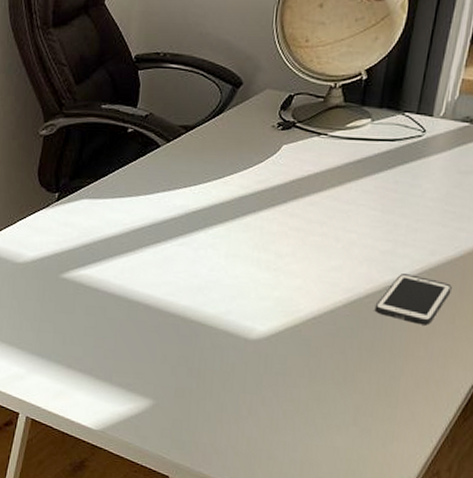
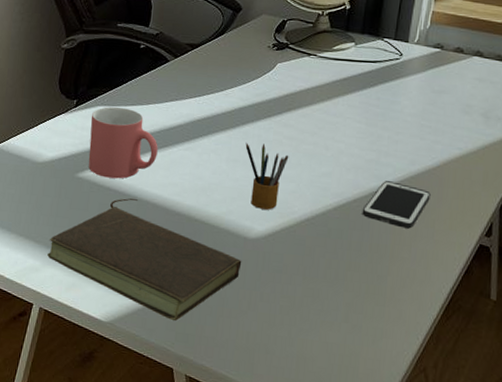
book: none [32,299,242,427] -> present [47,198,242,321]
mug: none [73,199,150,279] -> present [88,107,158,179]
pencil box: none [246,235,295,309] -> present [245,142,289,210]

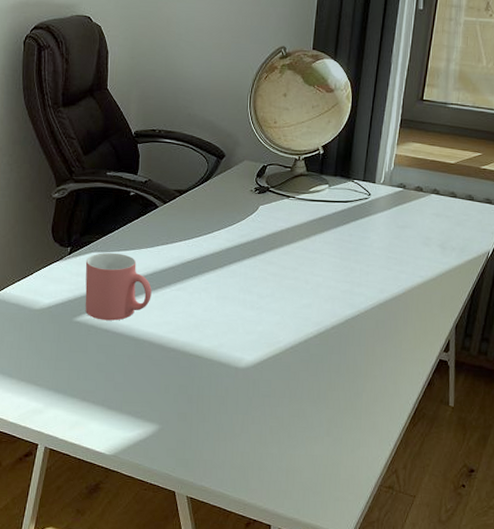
book: present [47,198,242,321] -> none [50,338,234,448]
pencil box: present [245,142,289,210] -> none [233,280,273,341]
cell phone: present [362,181,431,229] -> none [339,309,398,350]

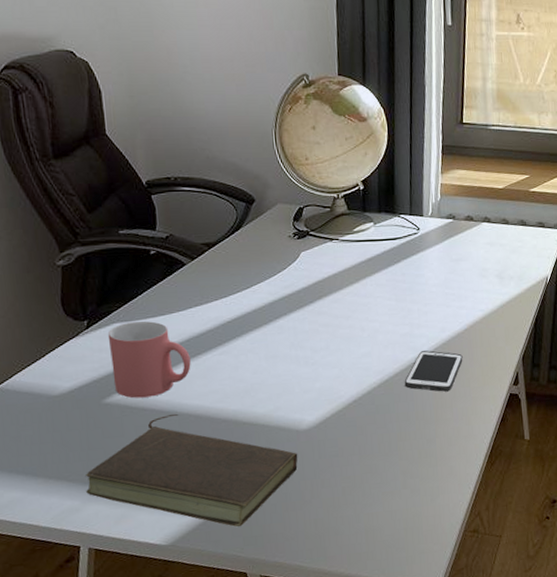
book: none [50,338,234,448] -> present [86,413,298,527]
cell phone: none [339,309,398,350] -> present [404,350,463,392]

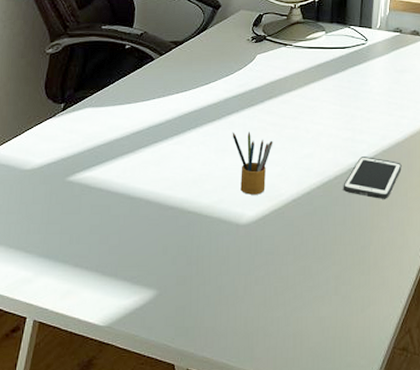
book: present [86,413,298,527] -> none [40,196,236,315]
mug: present [107,321,191,399] -> none [78,107,148,179]
pencil box: none [282,335,328,400] -> present [232,131,273,195]

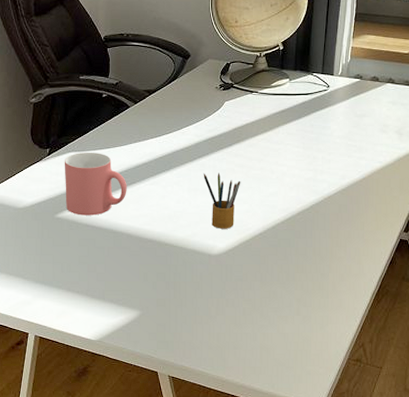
mug: none [78,107,148,179] -> present [64,152,127,216]
cell phone: present [343,157,402,199] -> none [305,195,359,232]

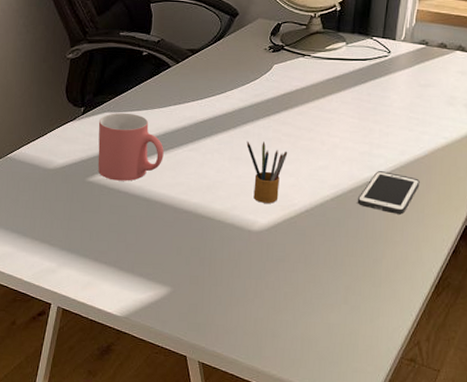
cell phone: none [305,195,359,232] -> present [357,171,420,215]

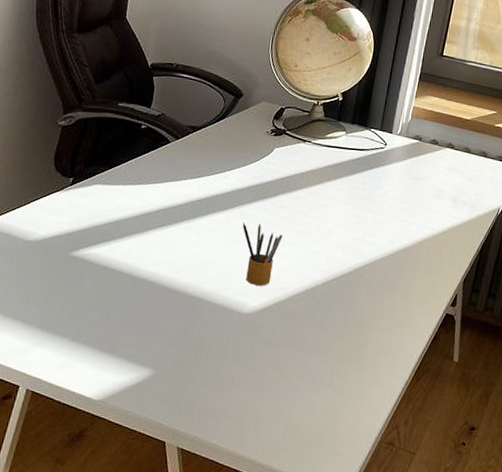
mug: present [98,112,164,181] -> none [84,185,157,258]
cell phone: present [357,171,420,215] -> none [347,258,407,301]

